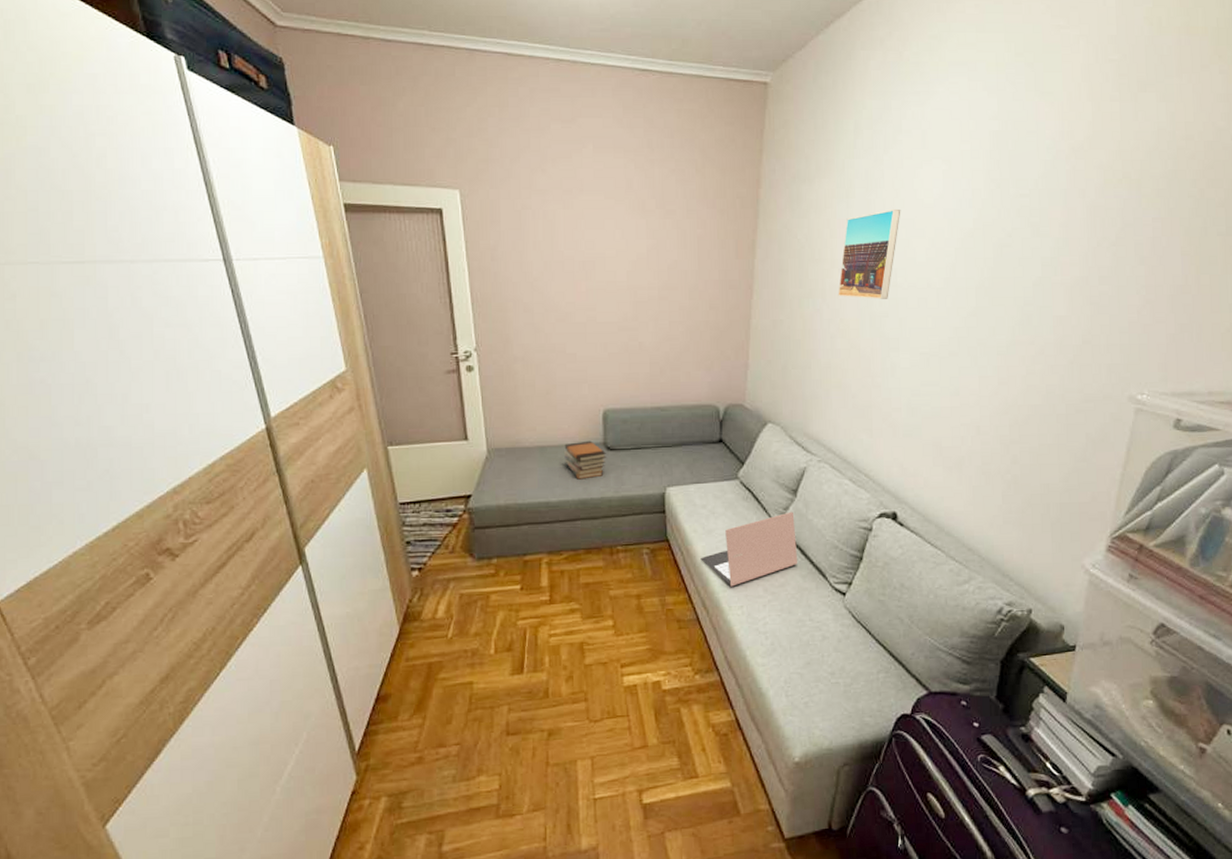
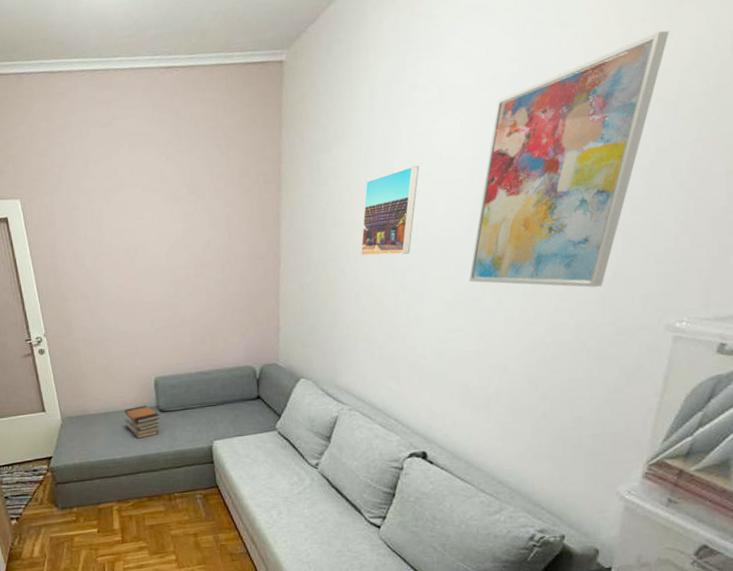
laptop: present [700,511,798,587] -> none [247,456,335,524]
wall art: none [945,112,1134,352] -> present [469,30,669,288]

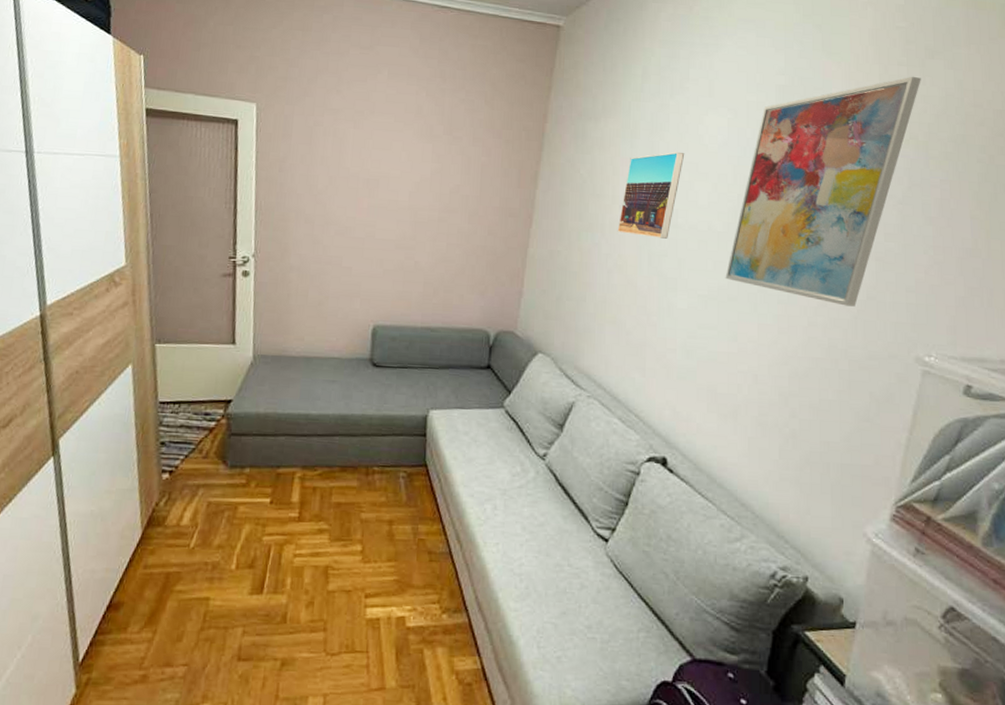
book stack: present [124,405,160,439] -> none [329,355,372,394]

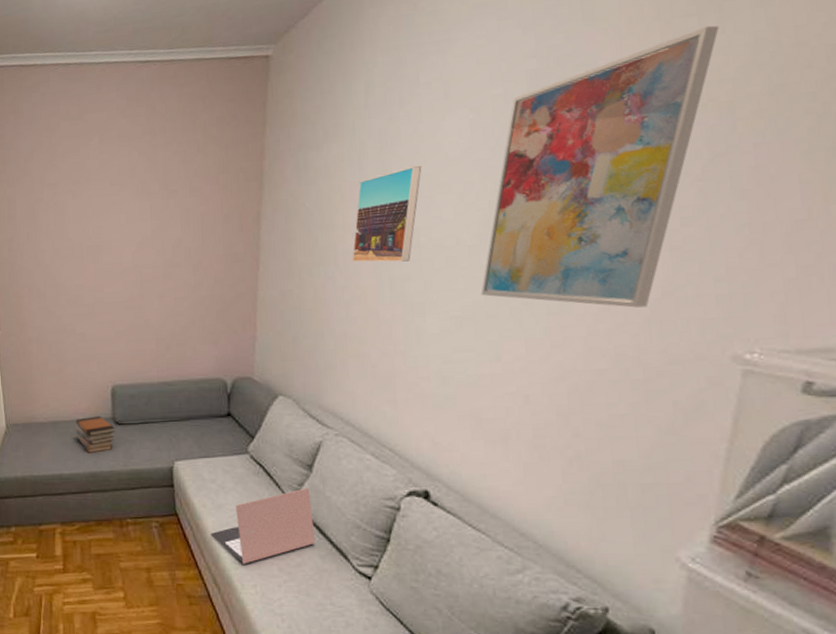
book stack: none [329,355,372,394] -> present [75,415,115,453]
laptop: none [458,447,560,521] -> present [210,488,316,564]

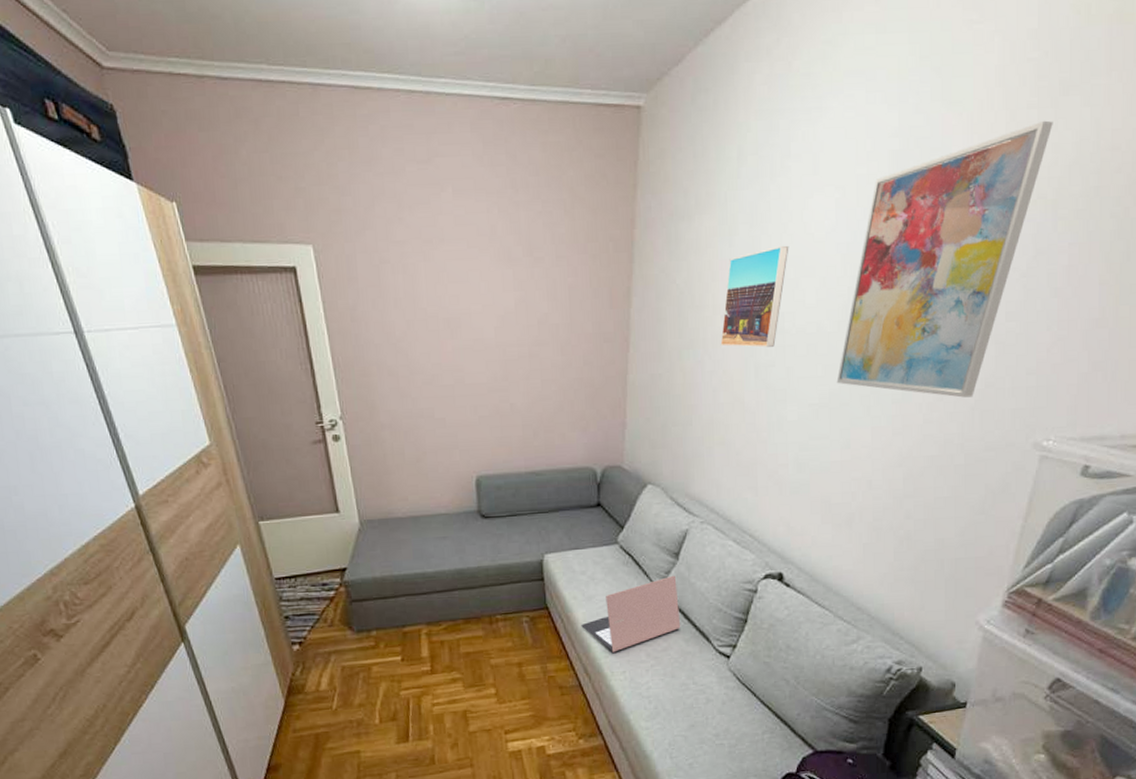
book stack: present [75,415,115,453] -> none [438,509,481,549]

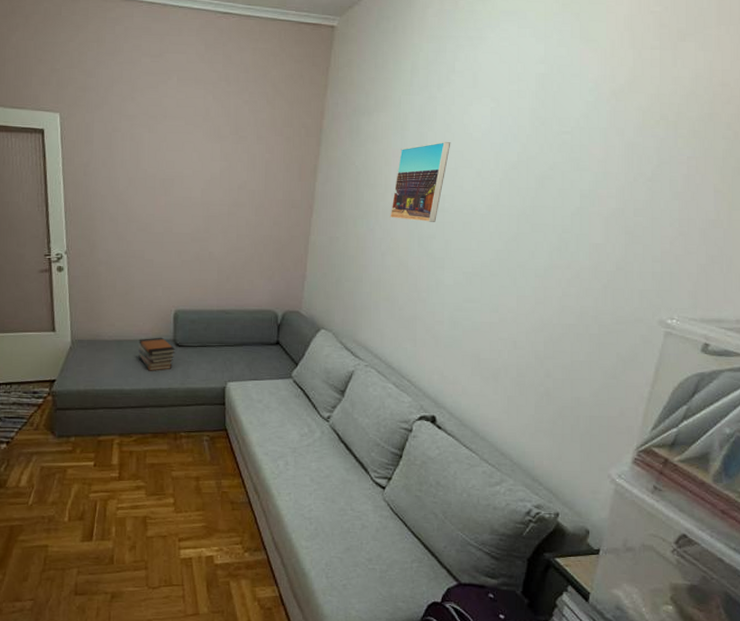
book stack: none [438,509,481,549] -> present [138,337,175,371]
laptop: present [581,575,681,653] -> none [254,410,343,475]
wall art: present [836,120,1053,398] -> none [488,59,673,277]

